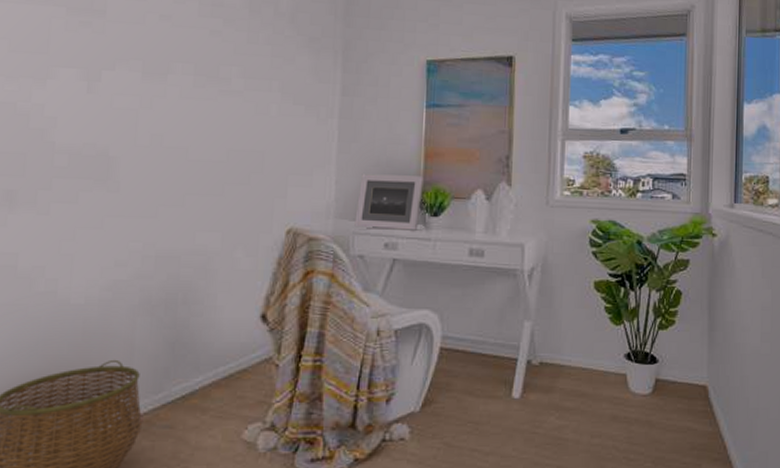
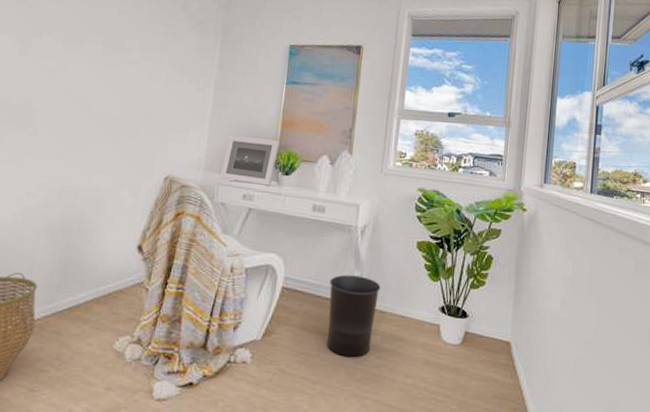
waste bin: none [495,327,556,421] -> present [327,274,381,358]

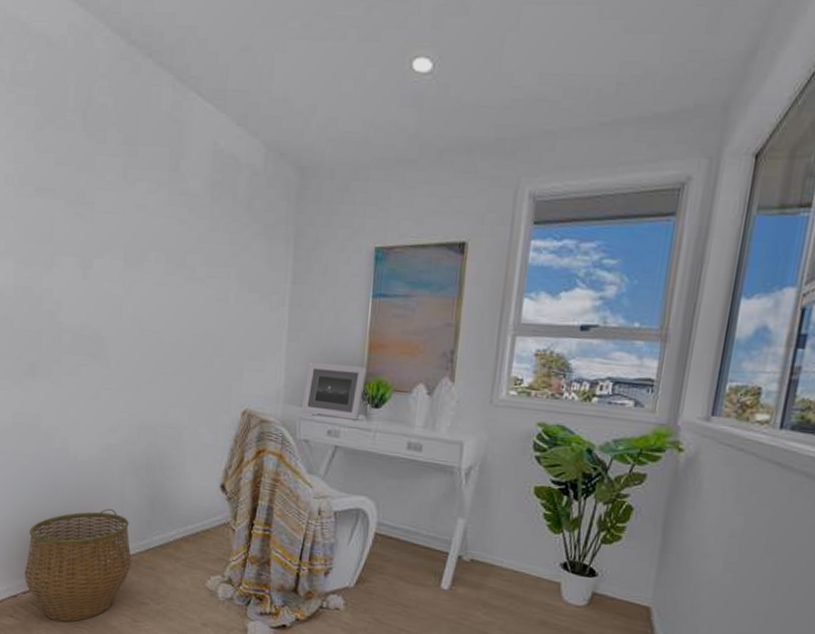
waste bin: present [327,274,381,358] -> none [426,522,489,612]

